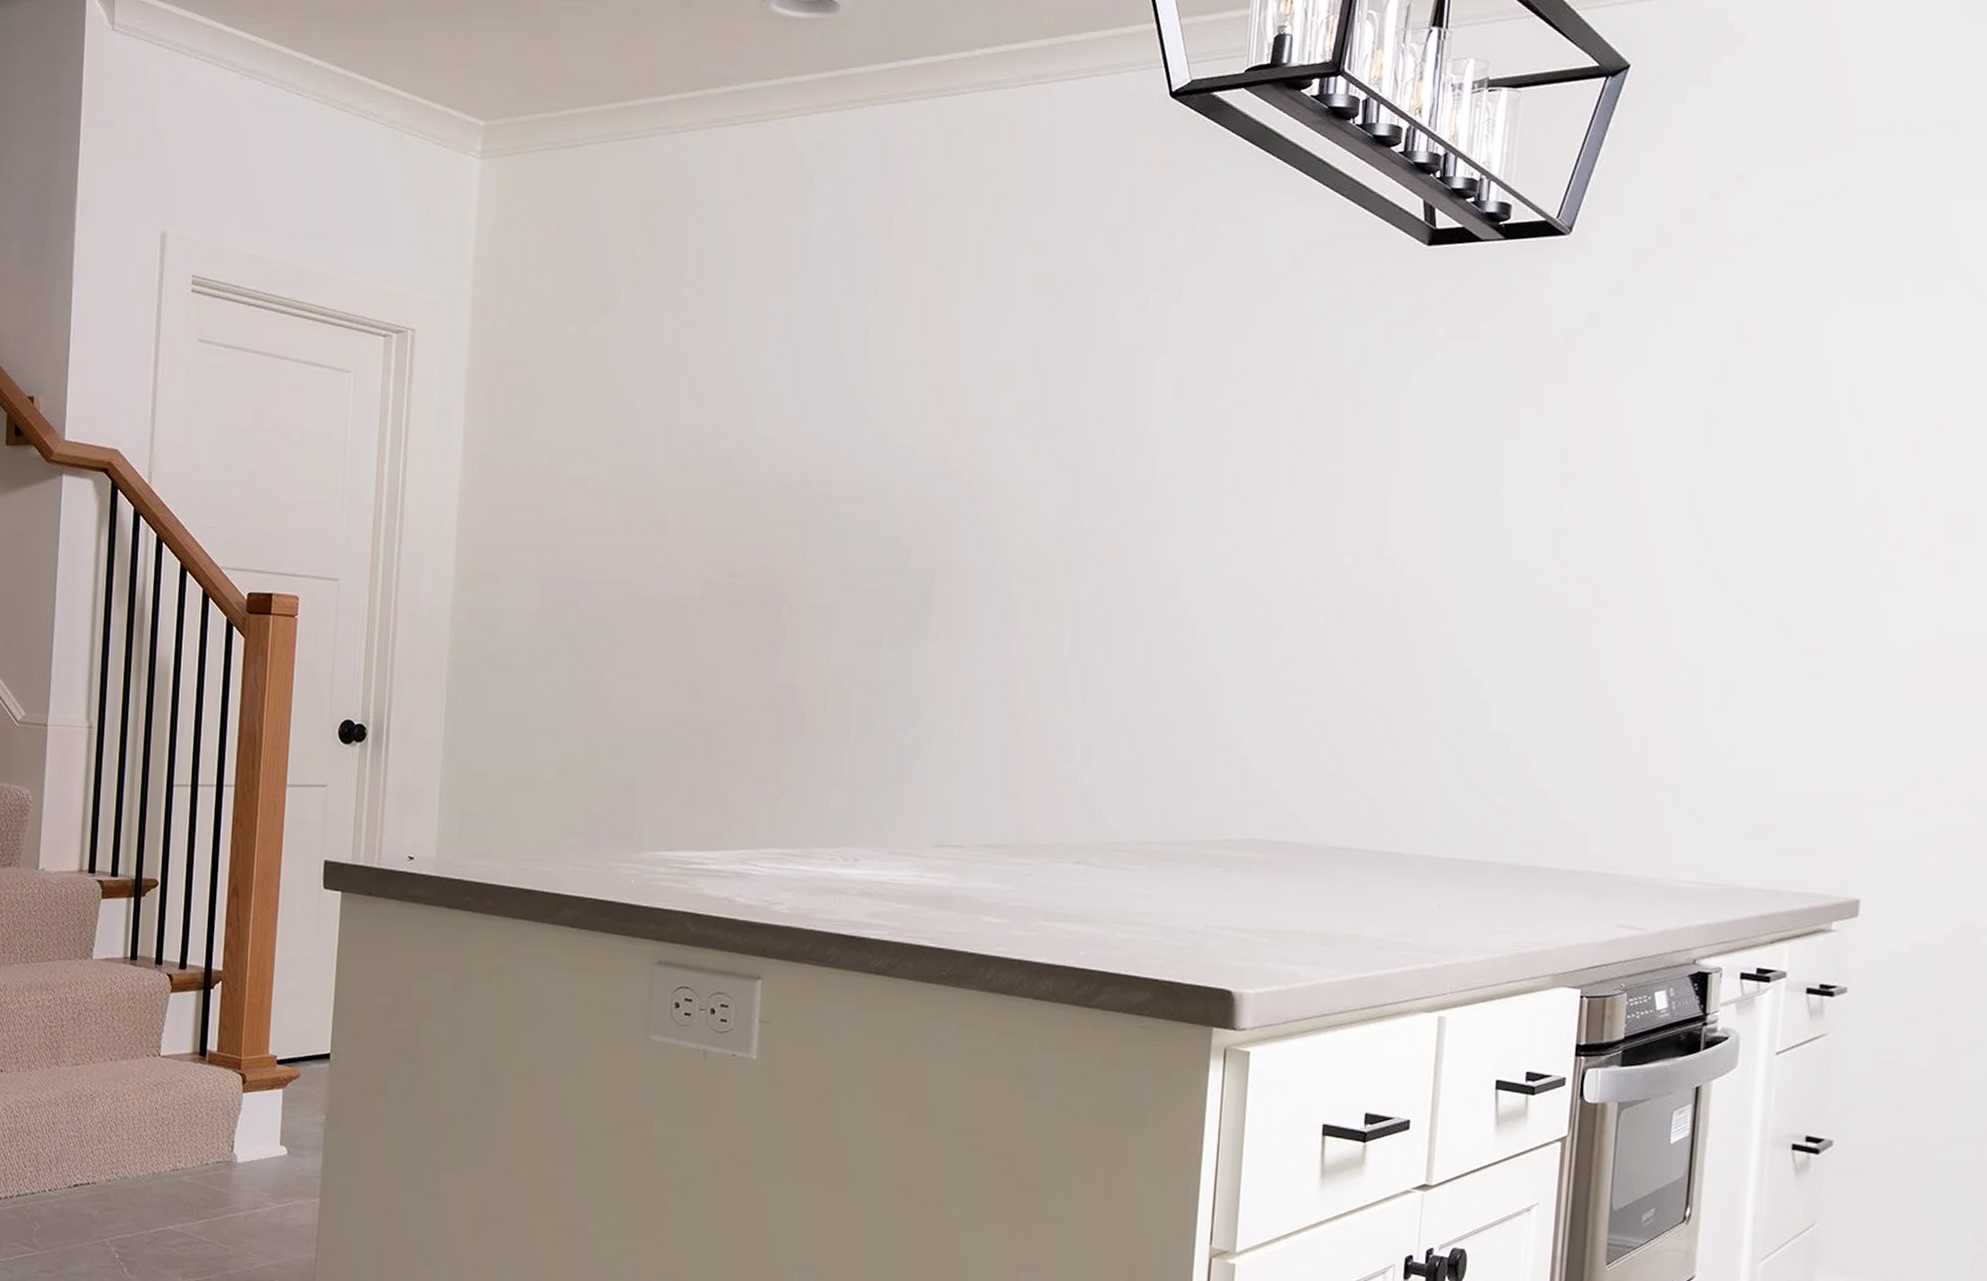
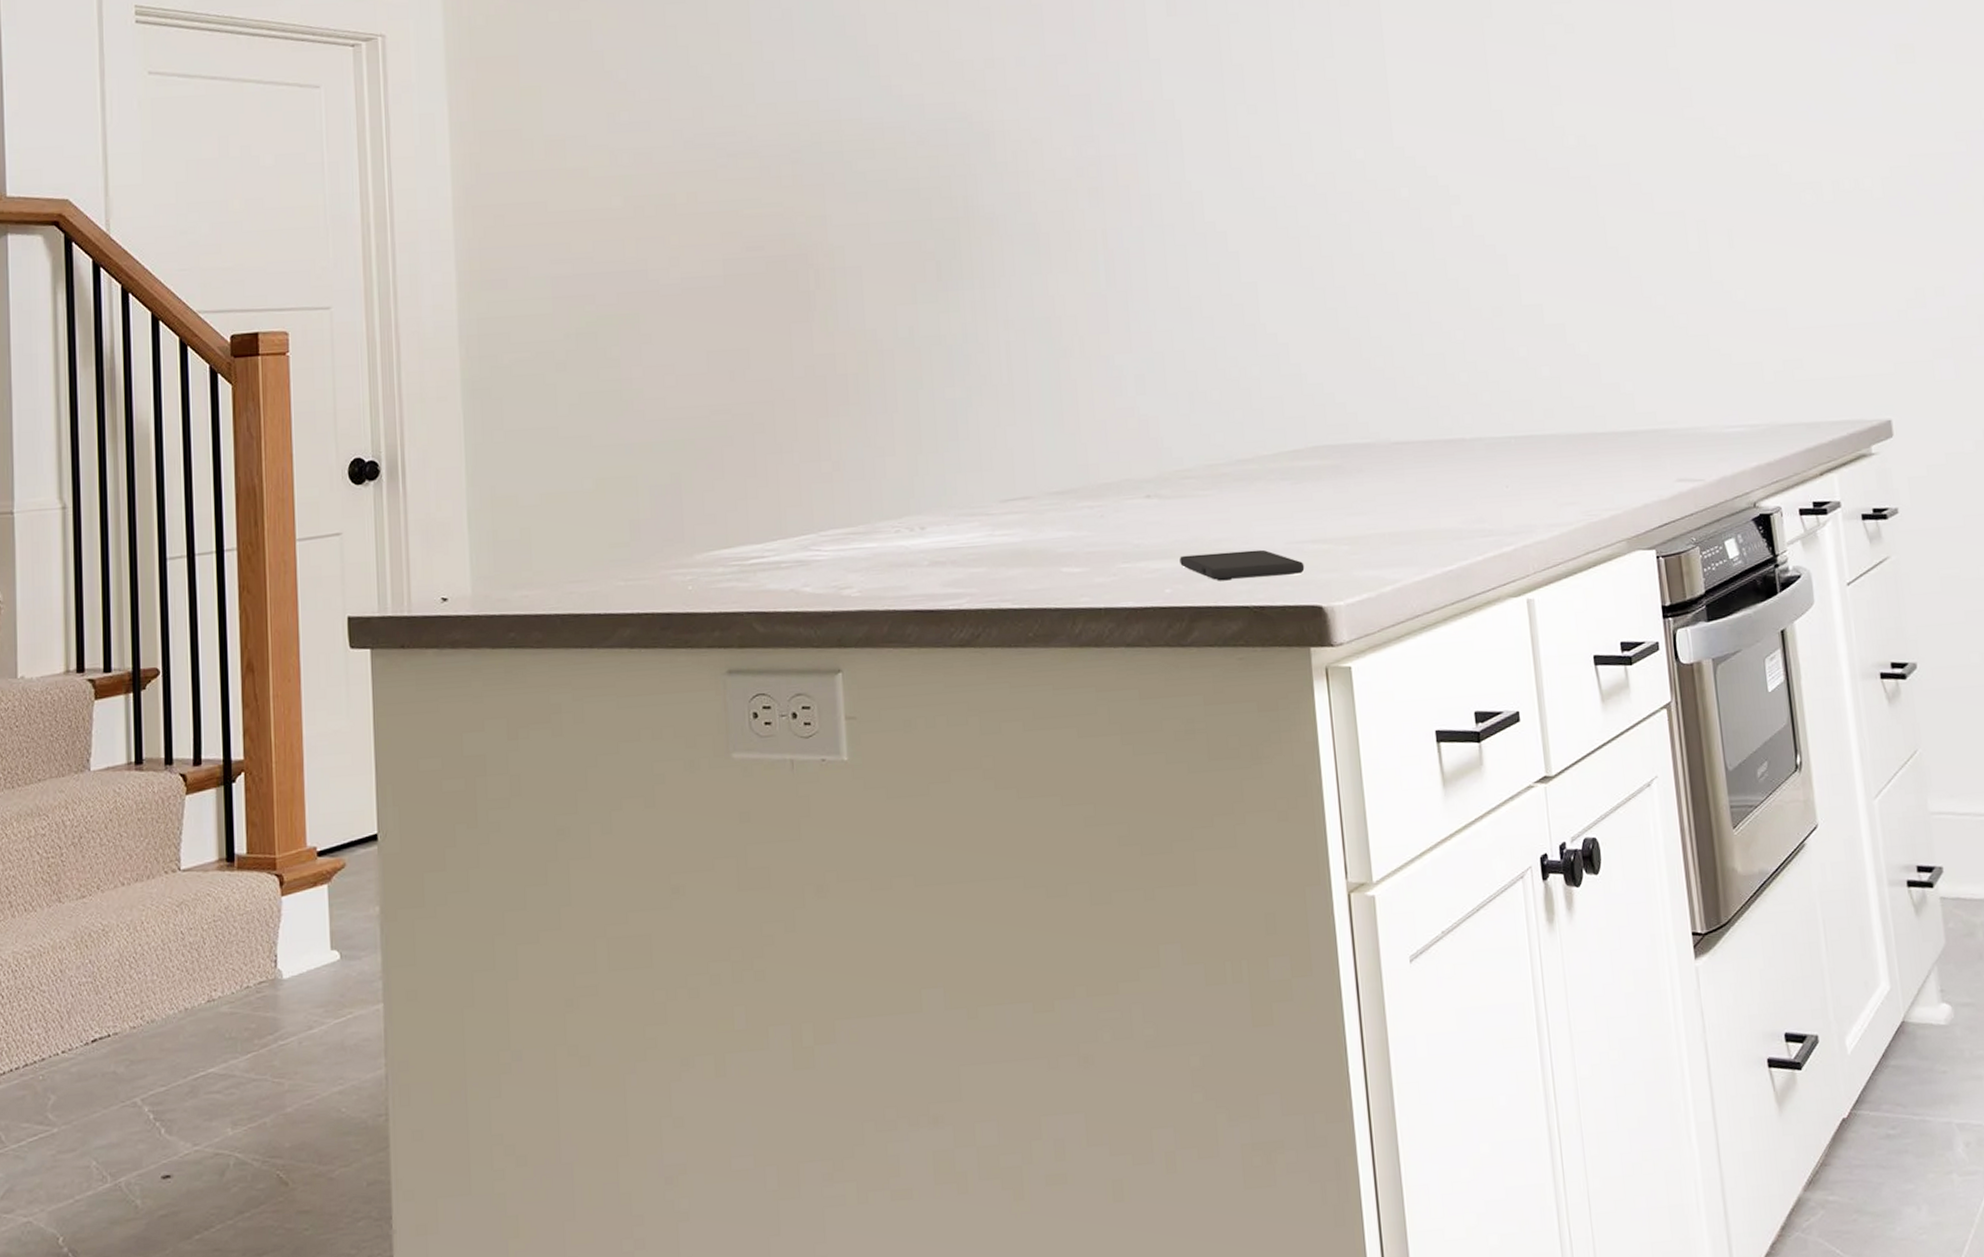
mobile phone: none [1098,923,1221,957] -> present [1179,549,1305,581]

